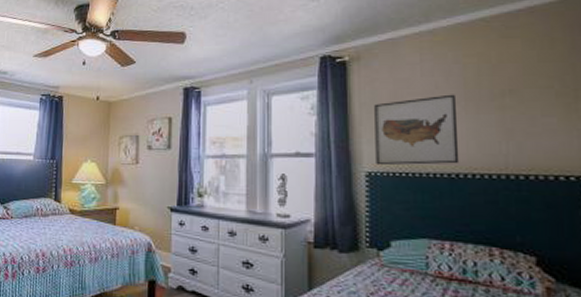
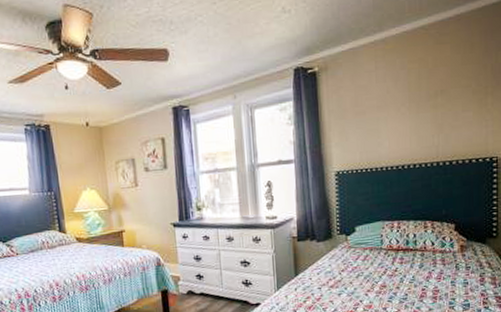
wall art: present [374,94,460,166] -> none [340,97,405,165]

